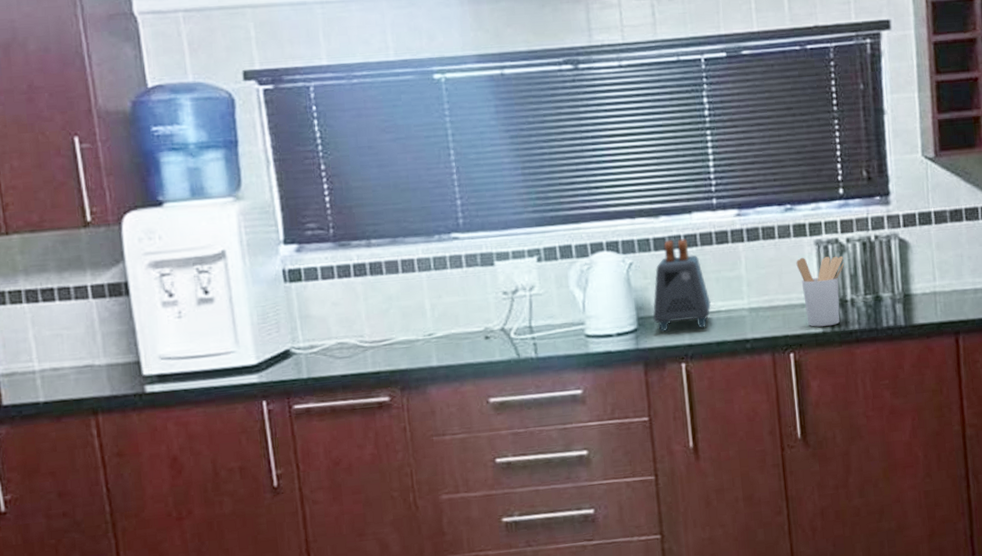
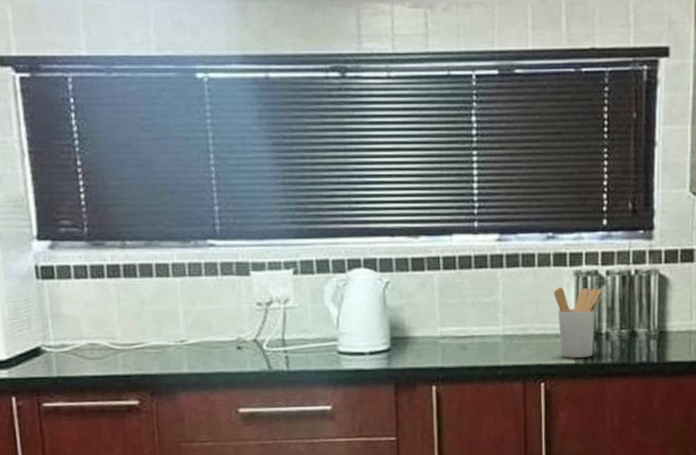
toaster: present [652,239,712,332] -> none [406,260,466,353]

